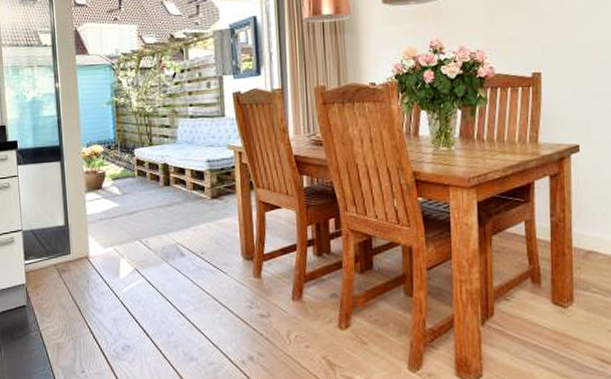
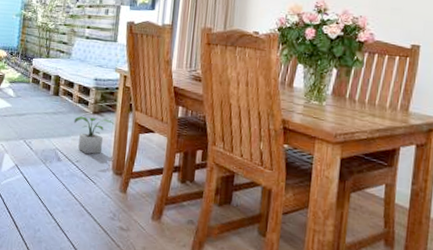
potted plant: none [192,202,237,244] -> present [74,116,115,155]

